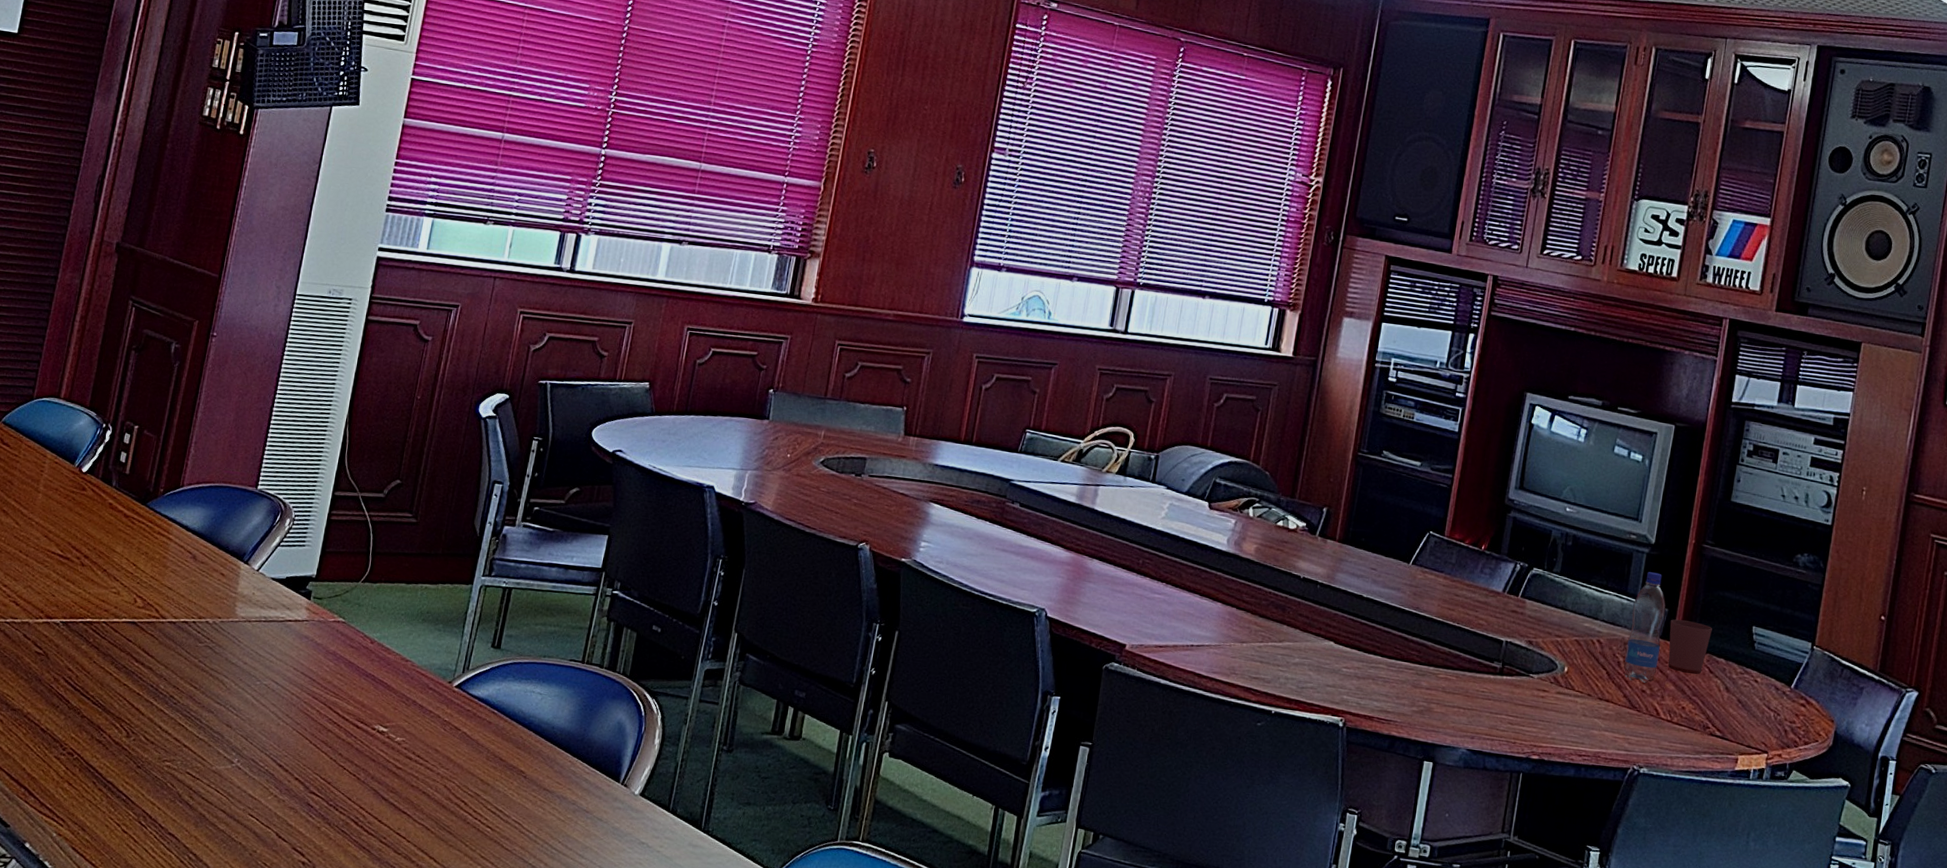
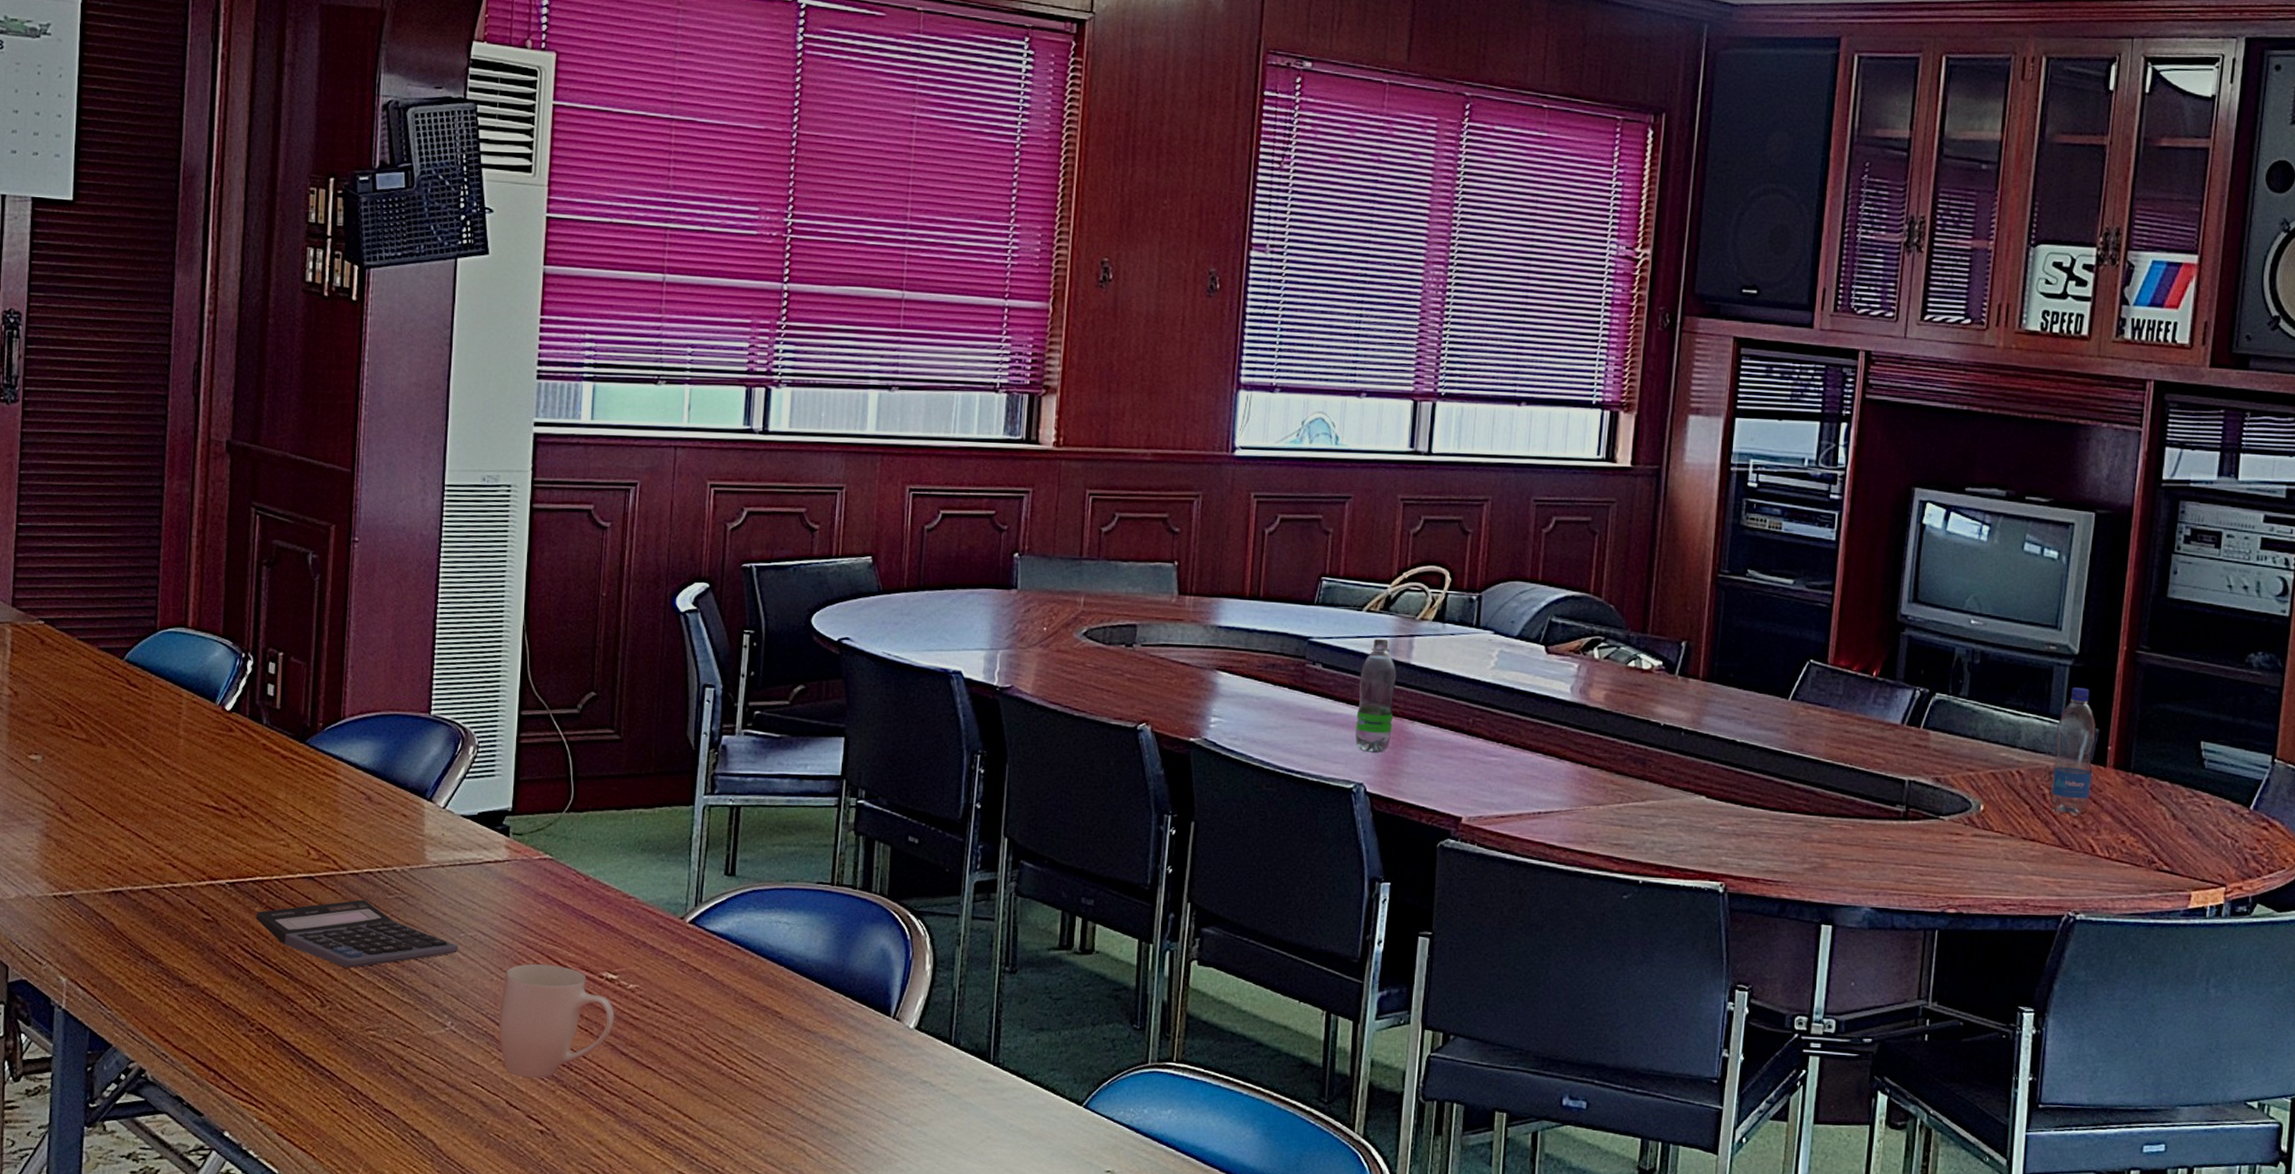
calculator: none [81,645,254,705] -> present [255,899,459,968]
mug: none [278,712,381,815] -> present [499,963,614,1078]
bottle: none [1041,485,1082,584] -> present [1355,638,1397,753]
dixie cup: present [1668,619,1712,675] -> none [2102,740,2153,803]

